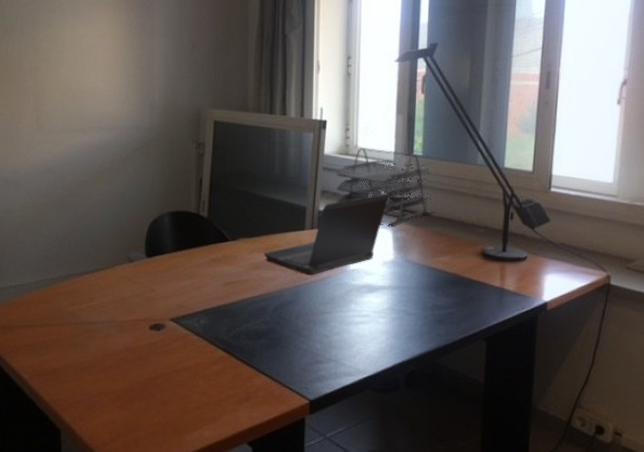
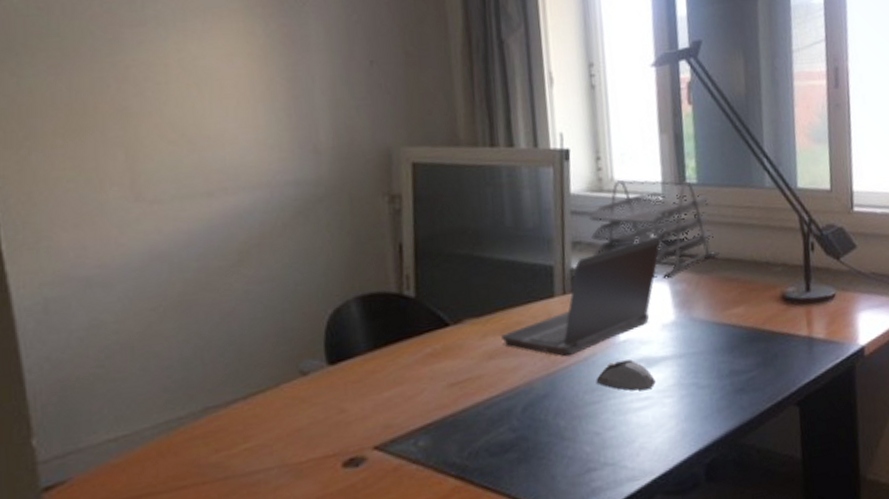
mouse: none [329,285,374,309] -> present [596,359,656,391]

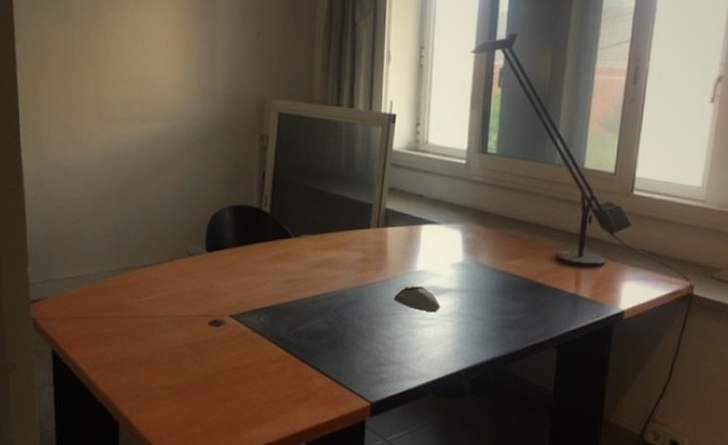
laptop computer: present [501,237,661,356] -> none [327,193,459,276]
file organizer: present [589,180,720,278] -> none [404,144,507,227]

